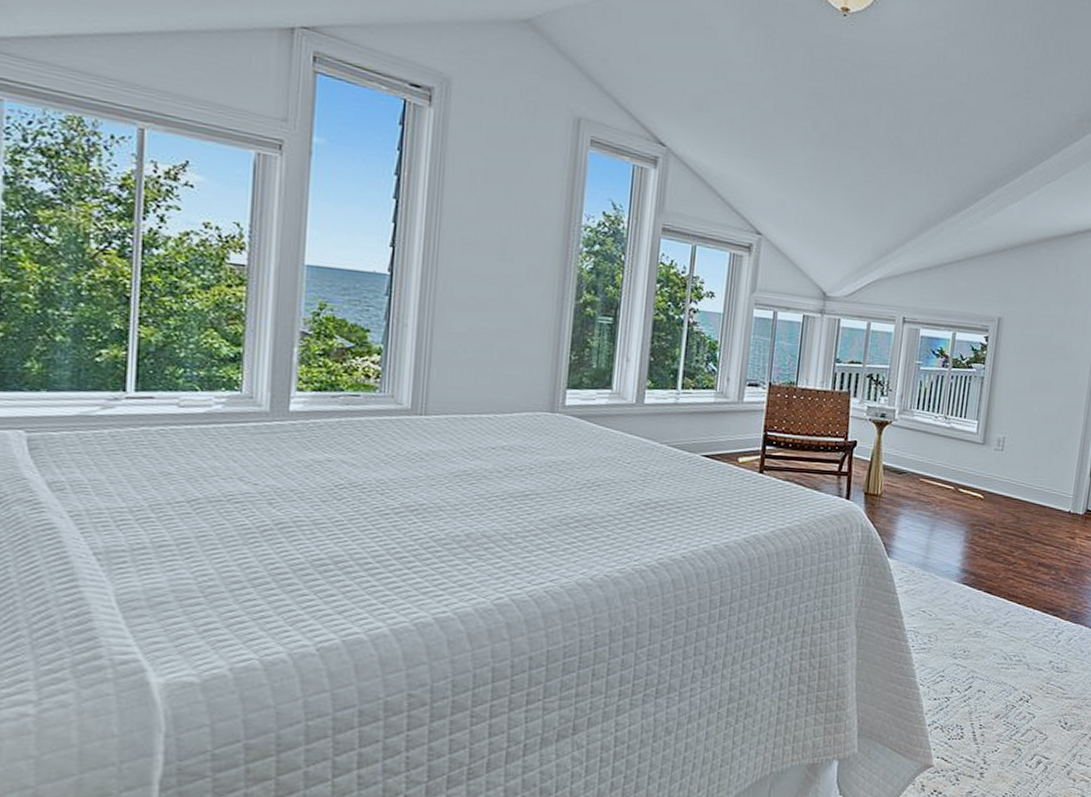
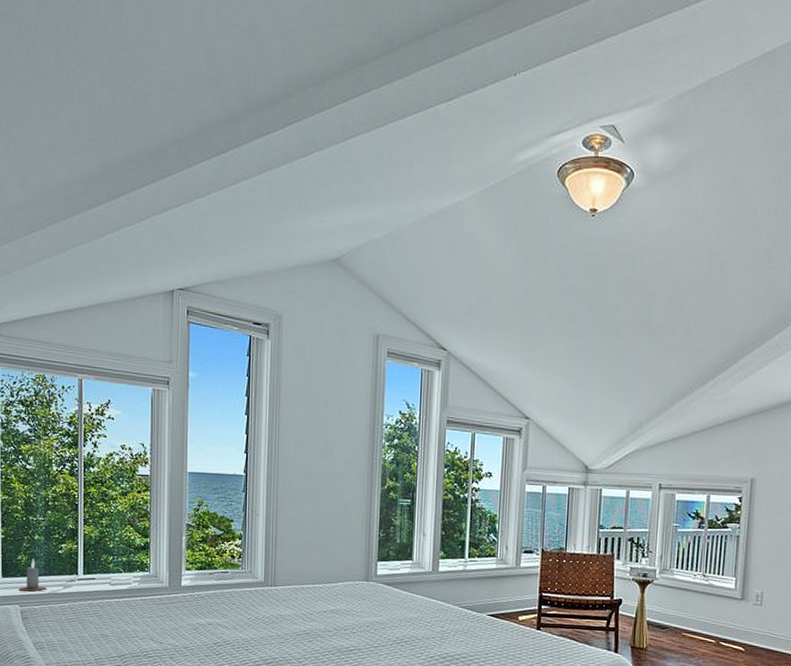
candle: none [24,367,72,413] -> present [18,559,46,592]

